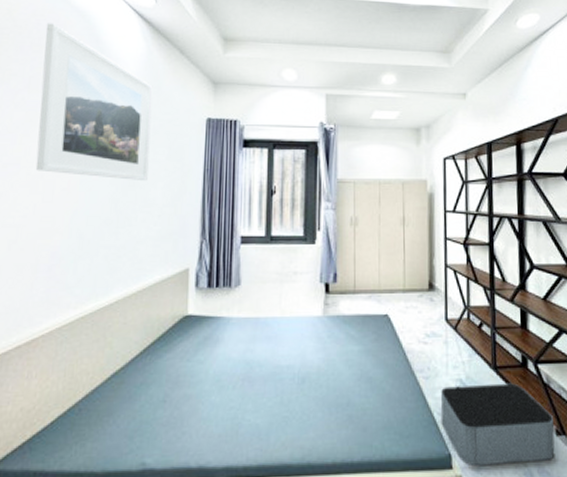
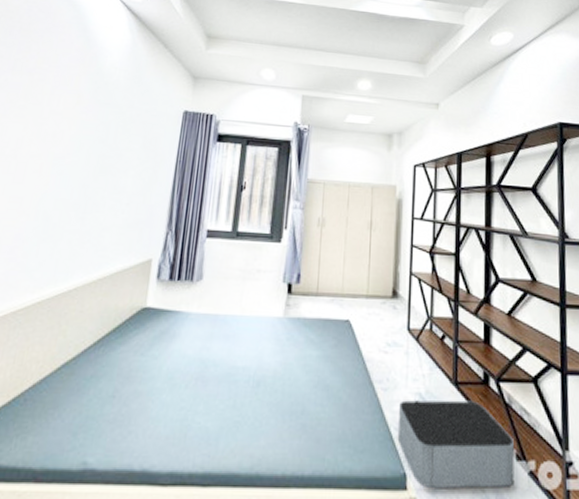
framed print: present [35,23,153,182] -> none [9,10,134,169]

